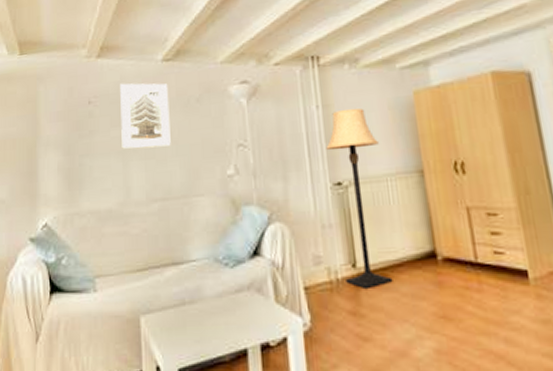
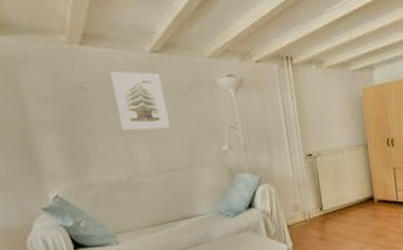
lamp: present [326,108,393,288] -> none [299,99,347,223]

